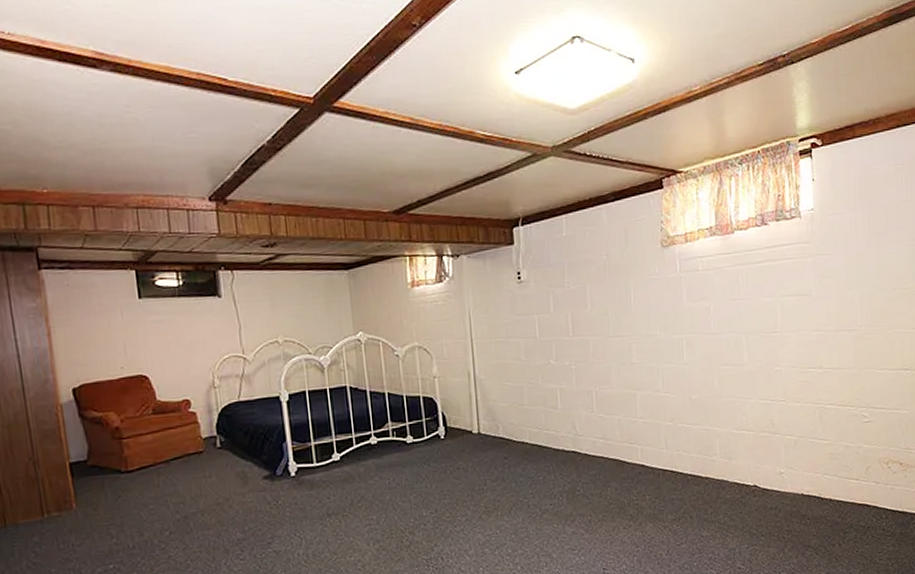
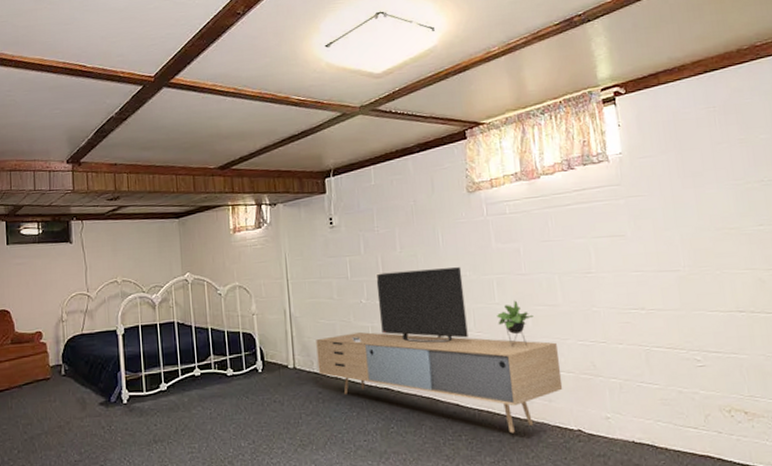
media console: none [502,326,743,491] -> present [316,267,563,434]

